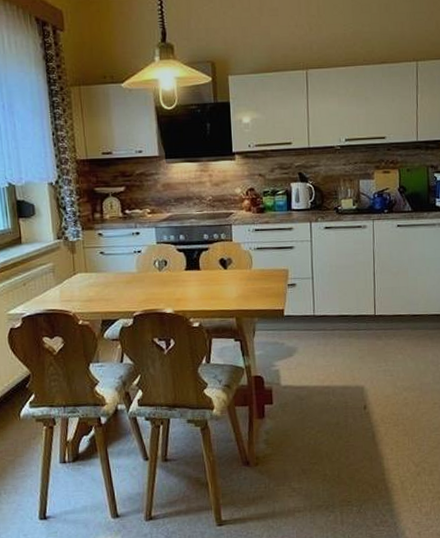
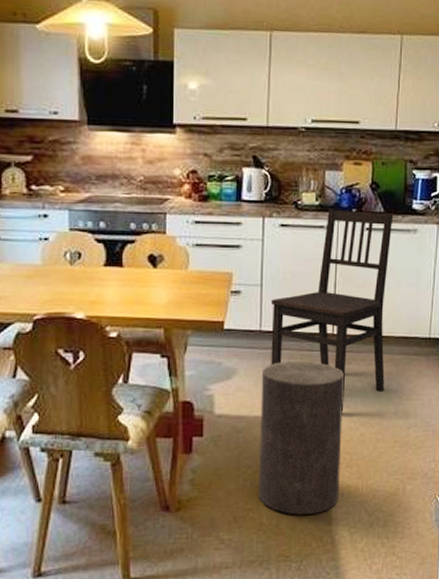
stool: none [318,339,390,467] -> present [259,361,345,515]
dining chair: none [321,211,422,379] -> present [270,209,394,411]

